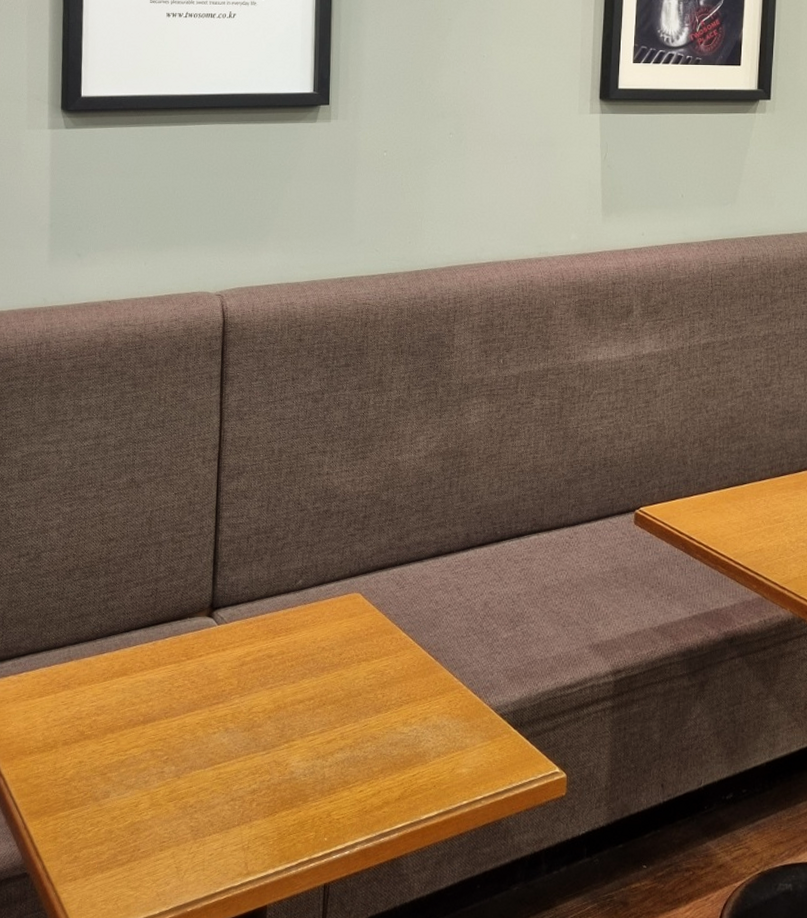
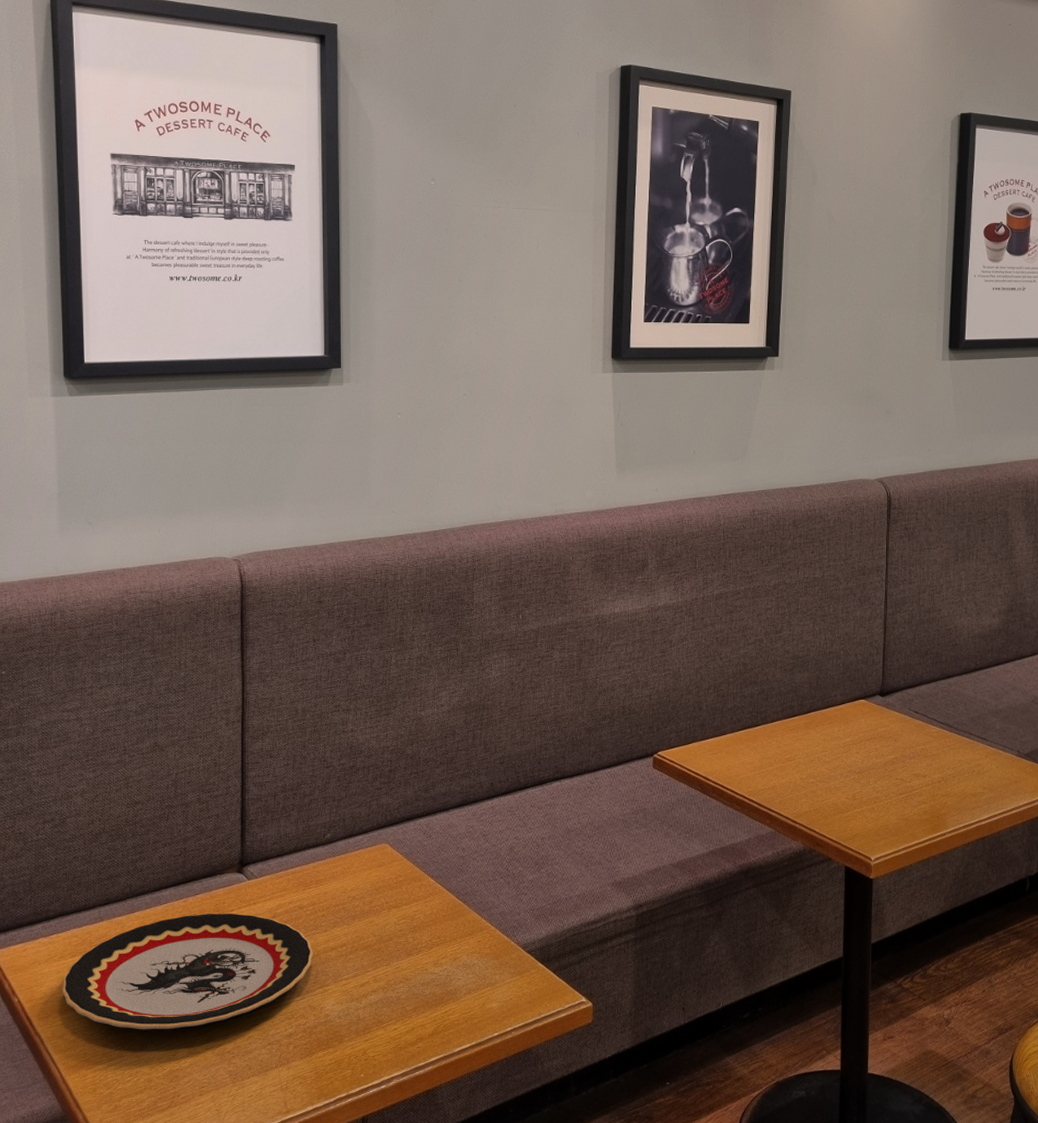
plate: none [27,657,281,778] -> present [61,913,314,1030]

